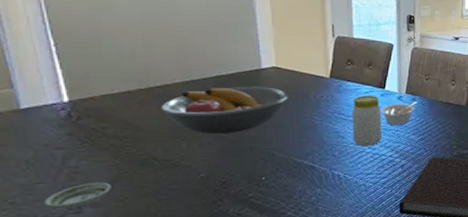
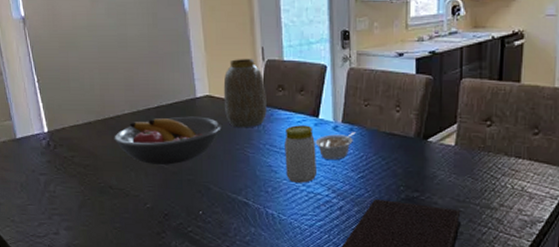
saucer: present [44,182,111,210] -> none [33,206,79,230]
vase: none [291,34,336,98] -> present [223,59,267,128]

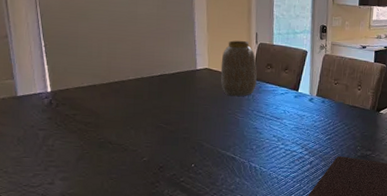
fruit bowl: present [114,116,221,165] -> none [117,84,217,125]
jar: present [285,125,316,183] -> none [268,96,295,142]
legume: present [315,132,356,160] -> none [294,104,327,125]

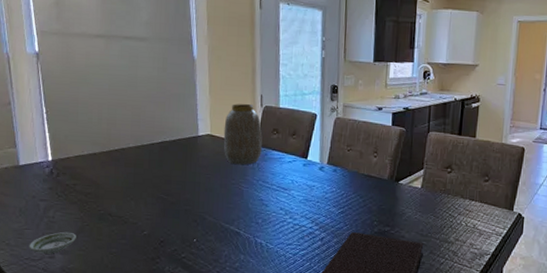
saucer: none [27,159,76,181] -> present [29,231,76,254]

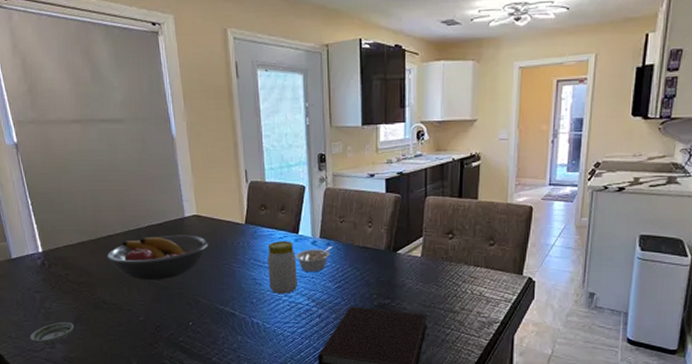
fruit bowl: none [117,152,220,196] -> present [107,235,209,280]
vase: present [223,104,262,165] -> none [210,181,251,245]
jar: none [275,164,304,216] -> present [268,241,297,294]
legume: none [303,173,339,196] -> present [295,246,333,272]

